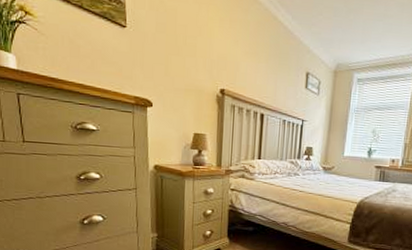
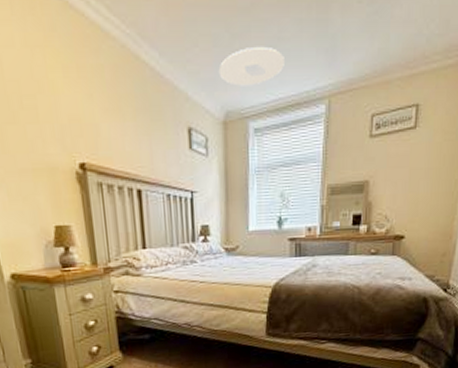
ceiling light: none [335,19,387,47] -> present [218,46,284,86]

